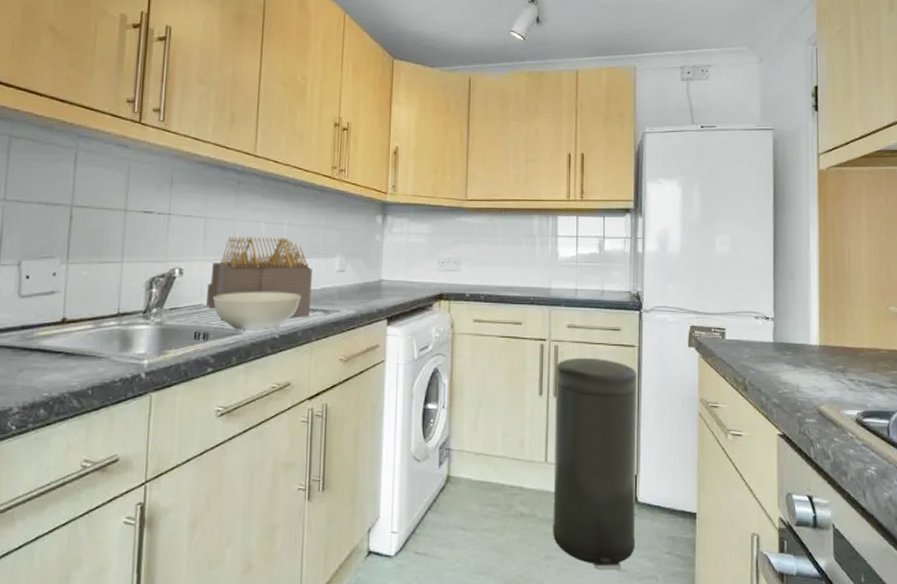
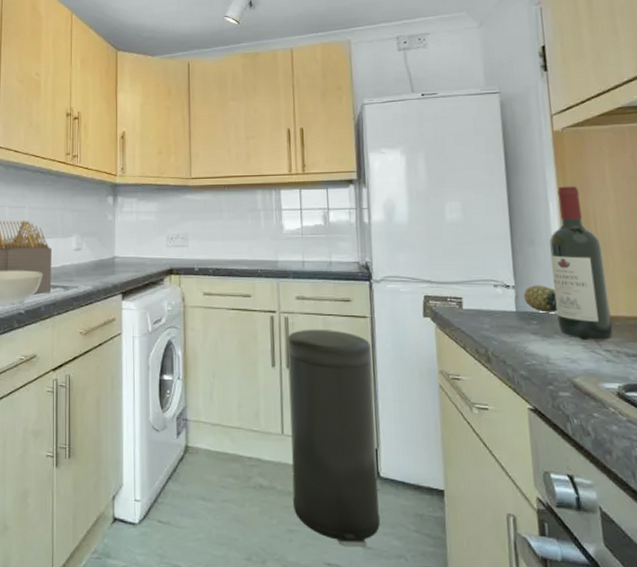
fruit: none [781,317,810,345] -> present [523,285,557,314]
wine bottle: none [807,223,857,370] -> present [548,186,614,340]

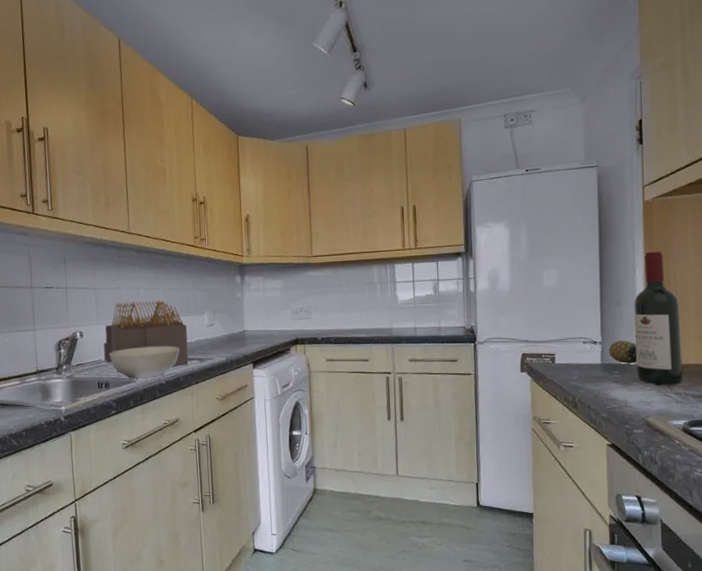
pedal bin: present [287,329,381,546] -> none [401,386,479,561]

